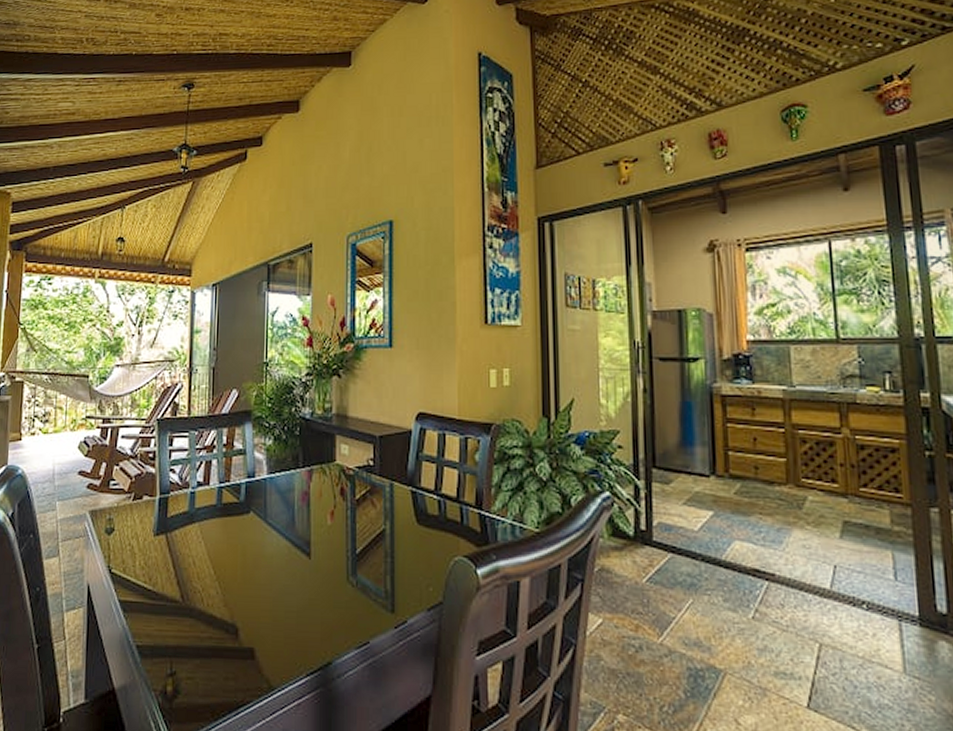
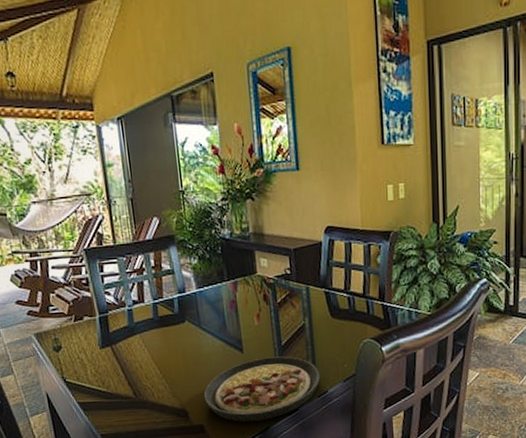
plate: none [259,567,399,653] -> present [203,356,321,422]

